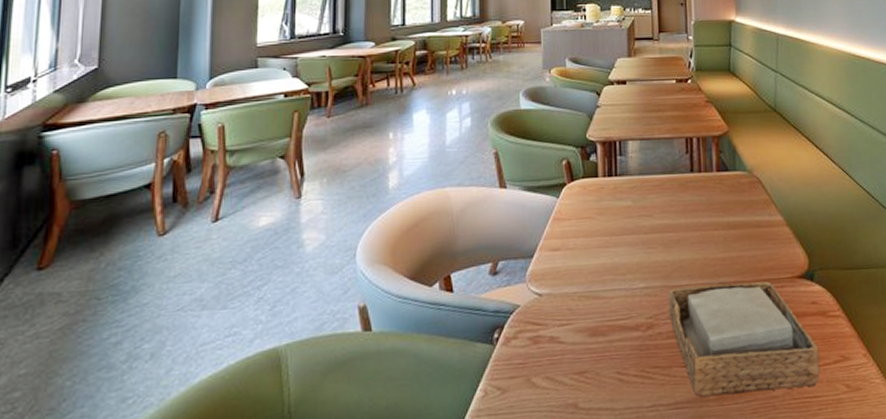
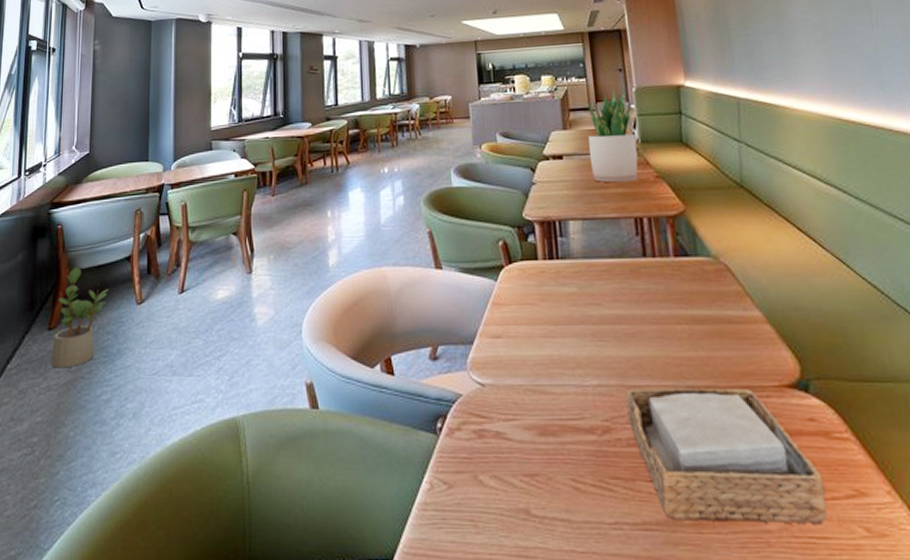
potted plant: none [41,197,123,312] -> present [51,267,110,368]
planter: none [649,22,692,107] -> present [588,90,639,183]

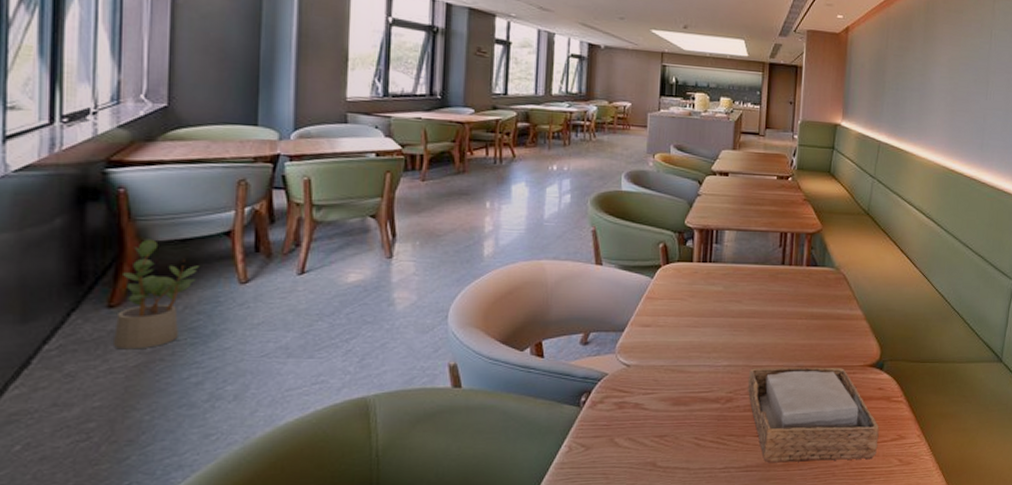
planter: present [588,90,639,183] -> none [751,120,796,202]

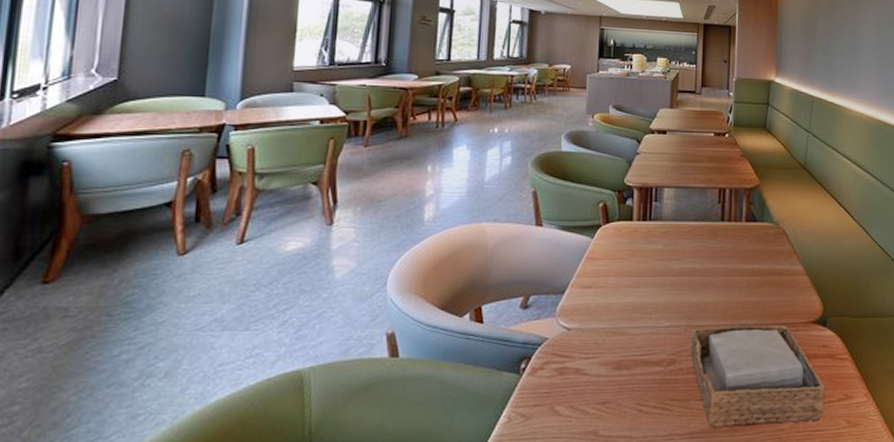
potted plant: present [114,239,200,350] -> none [45,212,139,327]

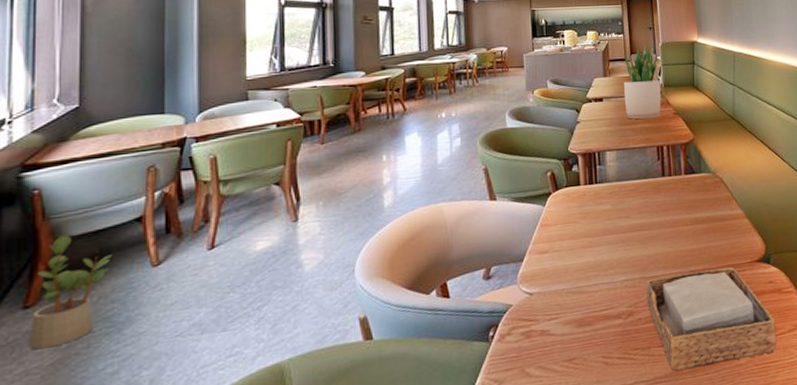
potted plant: none [45,212,139,327] -> present [29,235,113,349]
planter: none [689,78,732,158] -> present [623,45,661,120]

